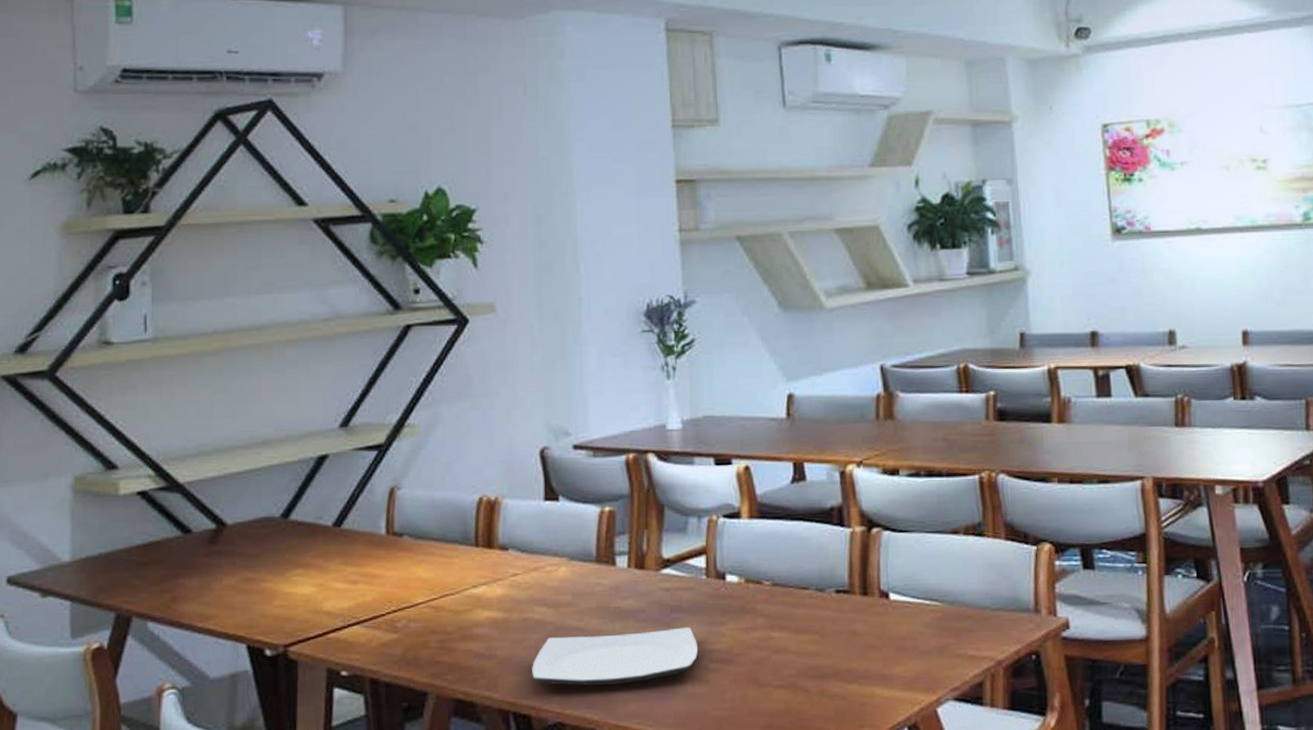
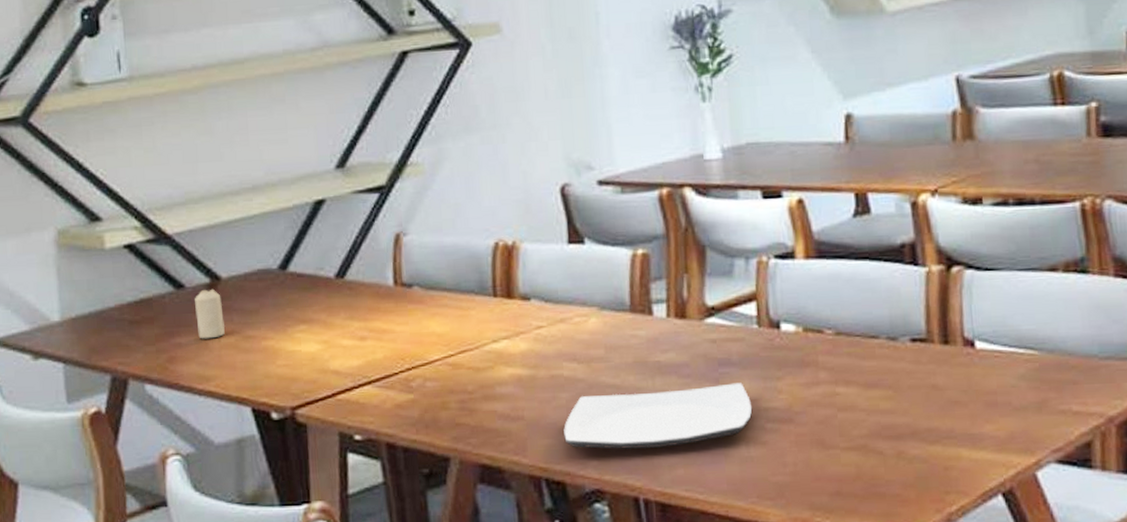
candle: none [200,534,227,581] -> present [195,288,225,339]

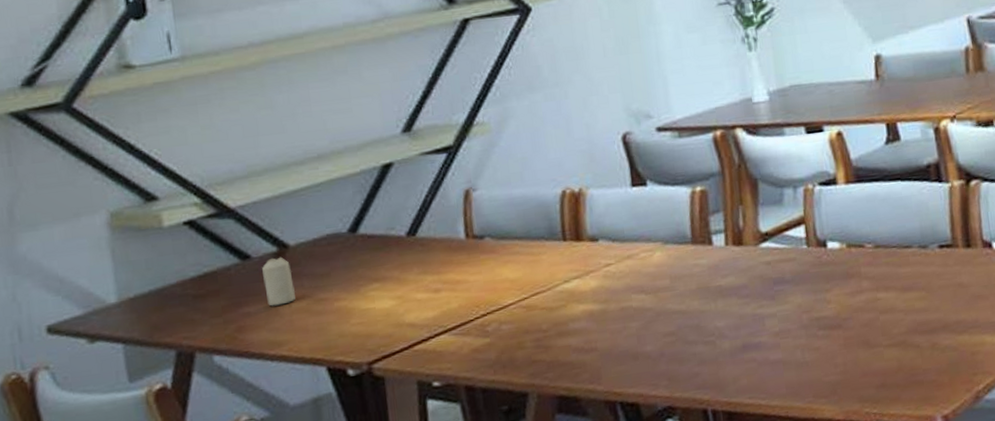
plate: present [564,383,753,449] -> none [635,297,806,371]

